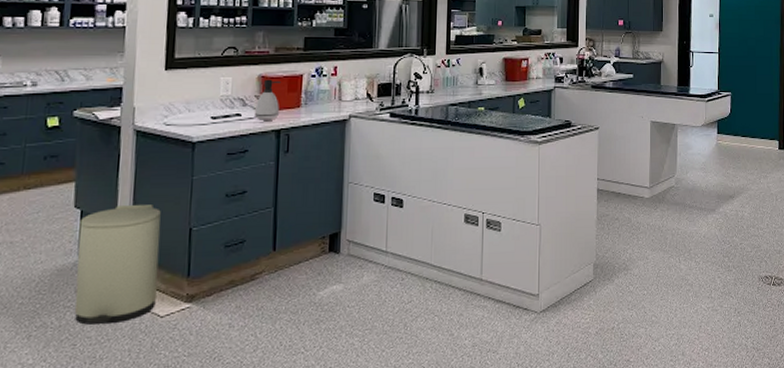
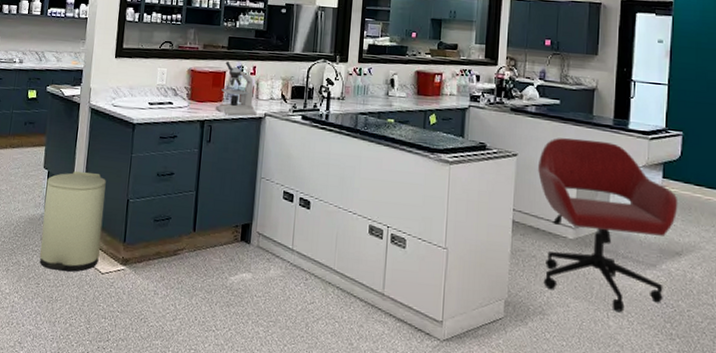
soap dispenser: present [254,79,281,120] -> none [183,73,207,111]
microscope: none [292,64,341,121] -> present [215,61,257,117]
office chair: none [617,107,730,255] -> present [538,138,678,312]

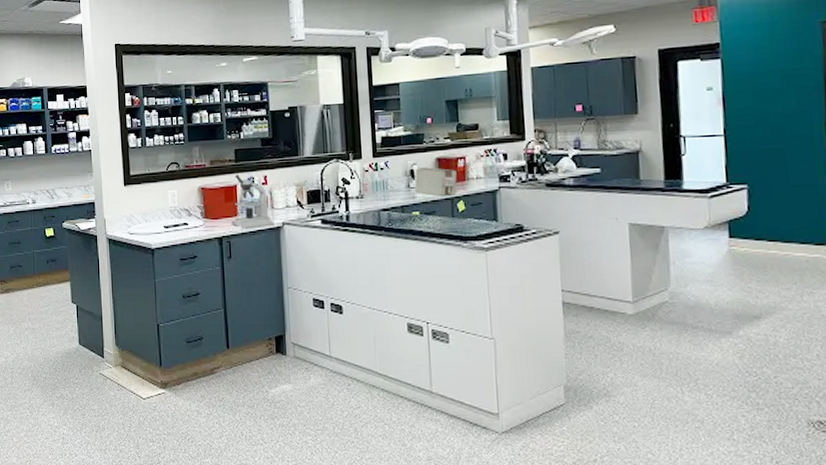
pedal bin: present [39,171,106,272] -> none [77,303,138,400]
box: none [393,78,433,109] -> present [414,167,457,197]
office chair: present [538,138,678,312] -> none [584,206,751,385]

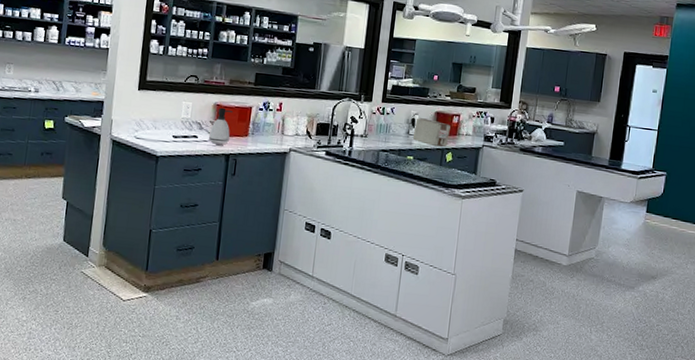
soap dispenser: none [198,190,219,229] -> present [208,107,233,145]
microscope: present [231,175,275,229] -> none [240,97,282,151]

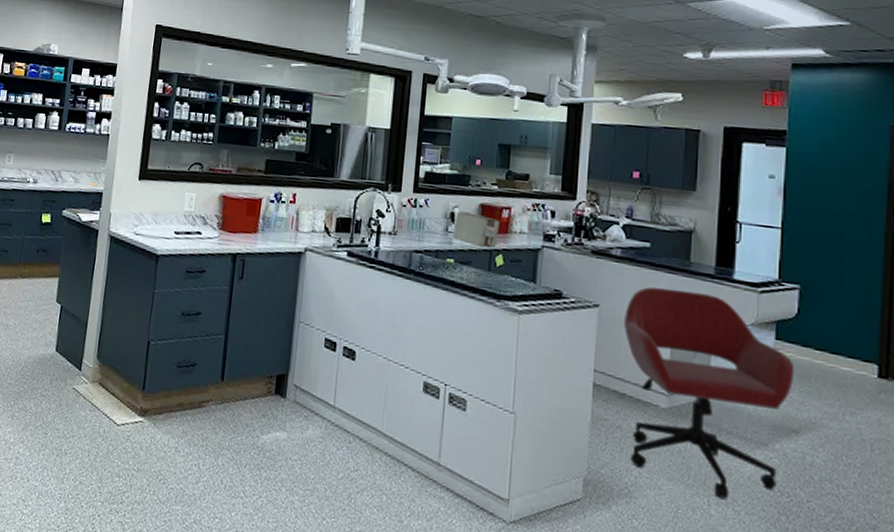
soap dispenser: present [208,107,233,145] -> none [213,199,240,243]
office chair: none [538,176,658,327] -> present [624,287,795,499]

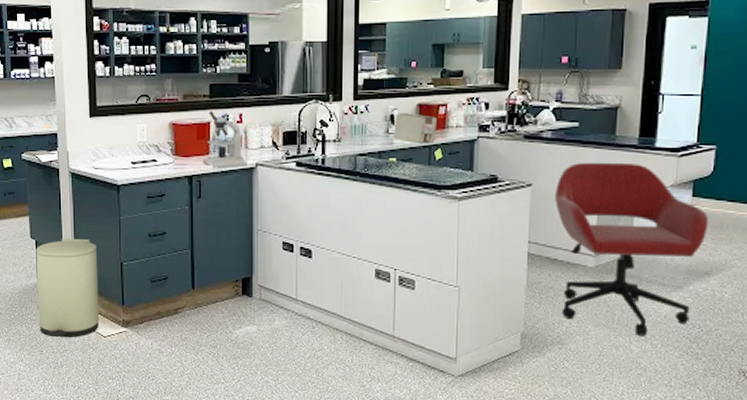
pedal bin: none [48,307,125,422] -> present [36,239,99,337]
microscope: none [248,187,296,251] -> present [202,111,248,168]

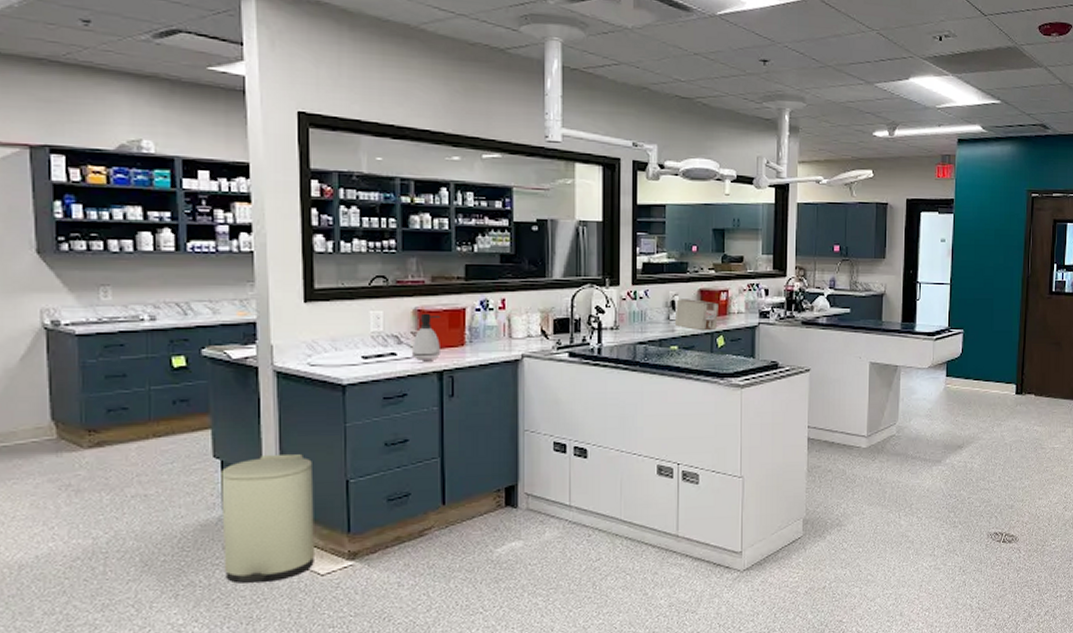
soap dispenser: none [168,126,190,166] -> present [411,313,440,360]
microscope: present [202,111,248,168] -> none [455,296,512,361]
office chair: present [555,162,709,336] -> none [831,346,960,510]

